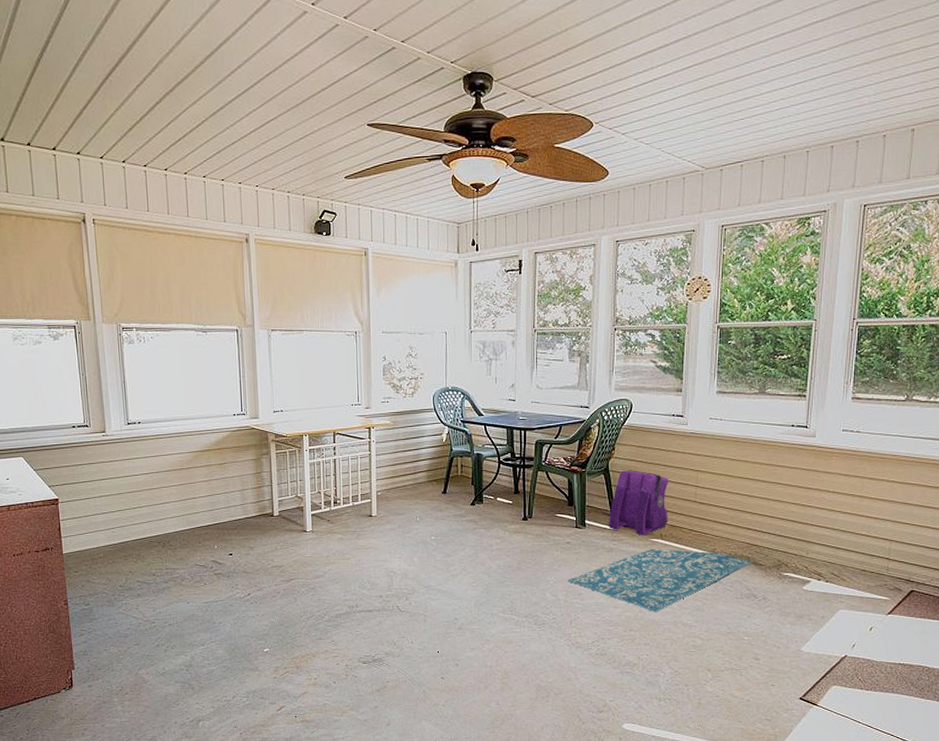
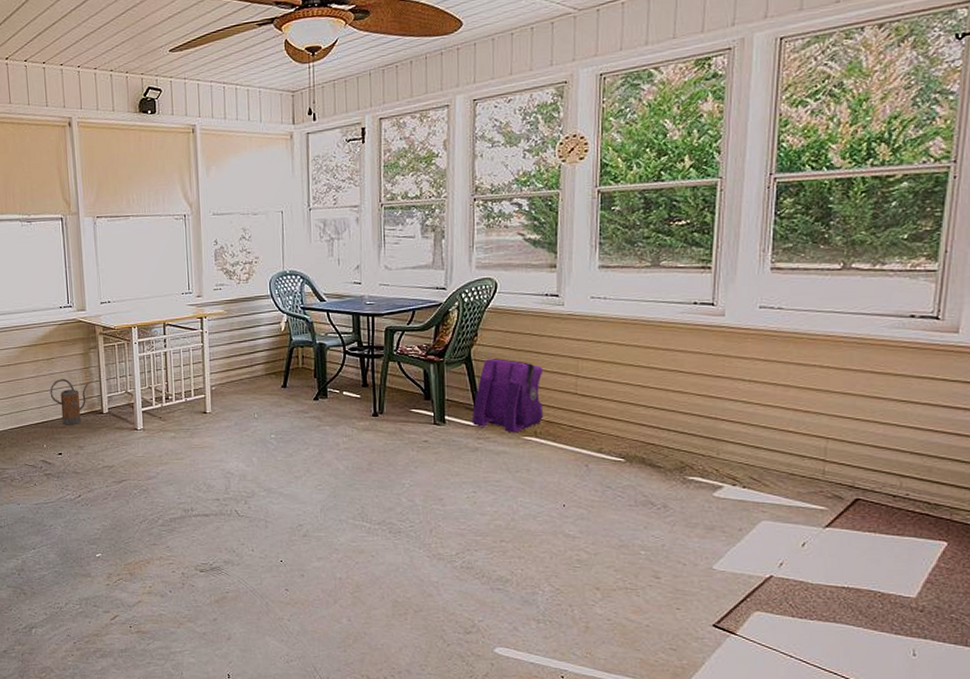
watering can: none [222,482,260,526] -> present [50,378,88,425]
rug: present [568,548,753,613] -> none [426,447,649,521]

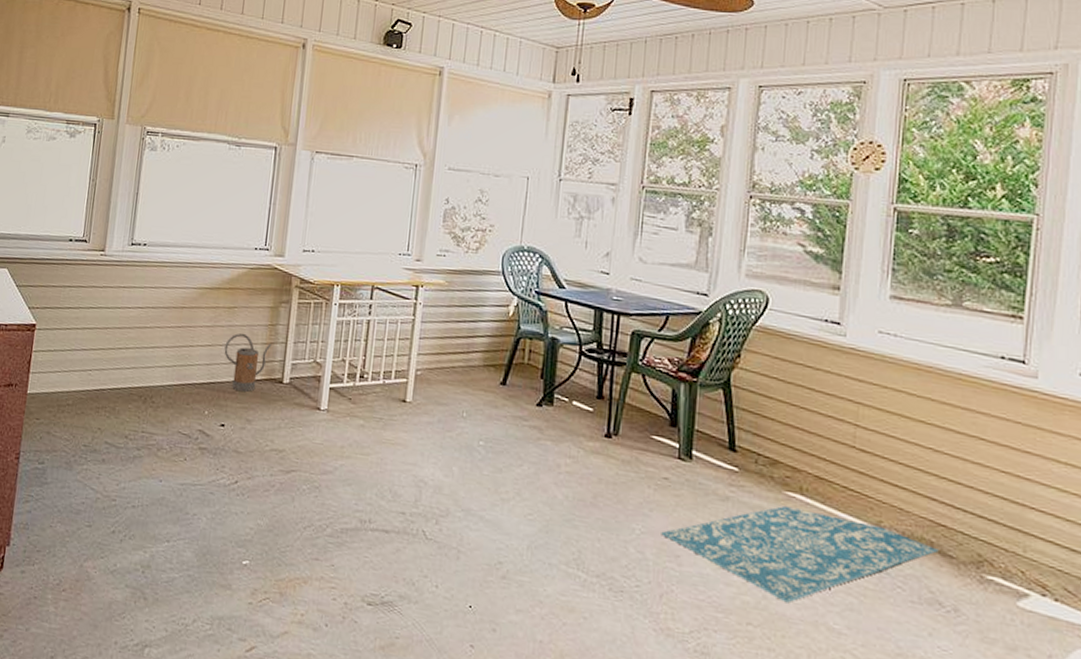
rug: none [426,447,649,521] -> present [661,505,939,603]
backpack: present [472,358,543,433] -> none [725,387,816,485]

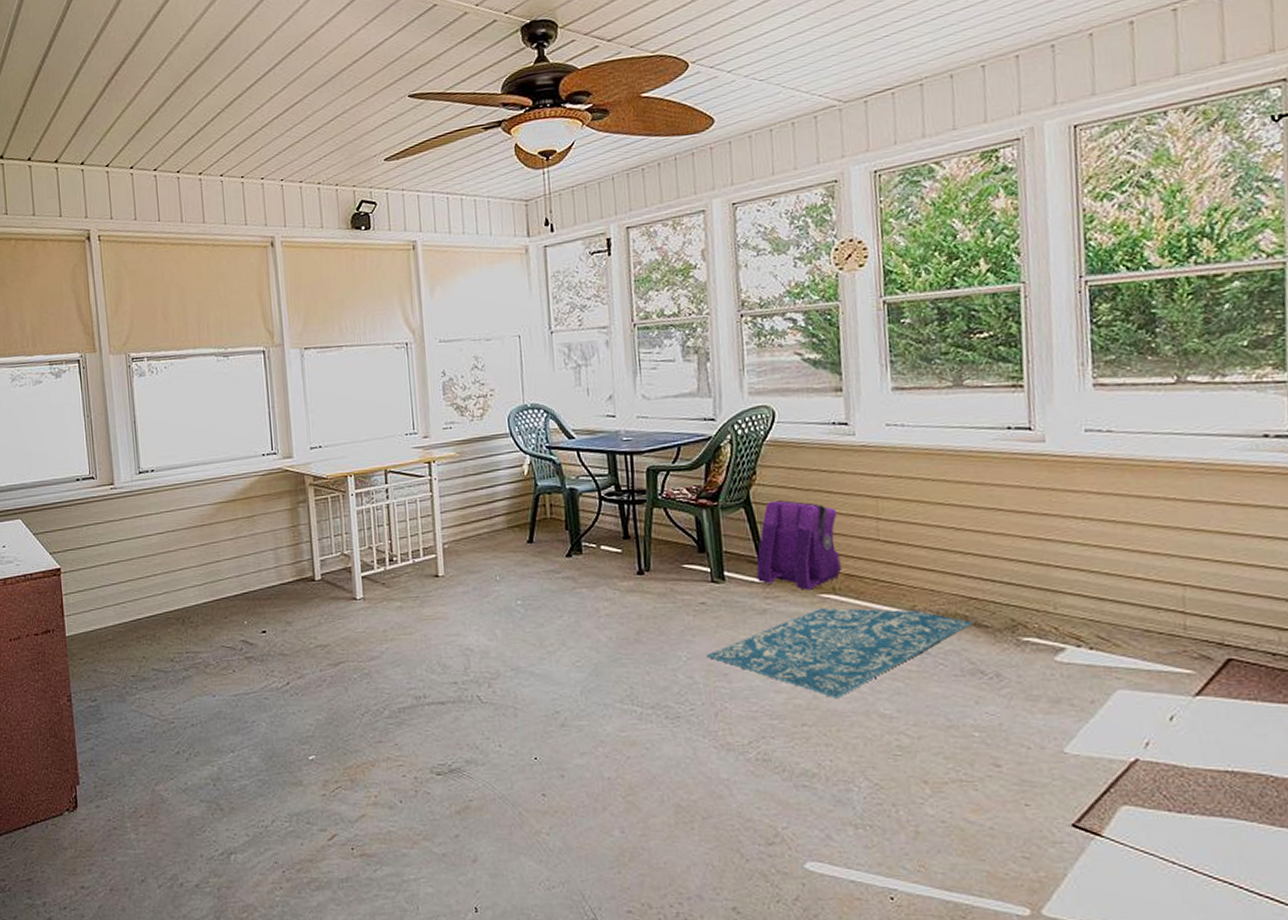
watering can: present [224,333,272,392] -> none [251,539,297,596]
backpack: none [725,387,816,485] -> present [756,500,841,590]

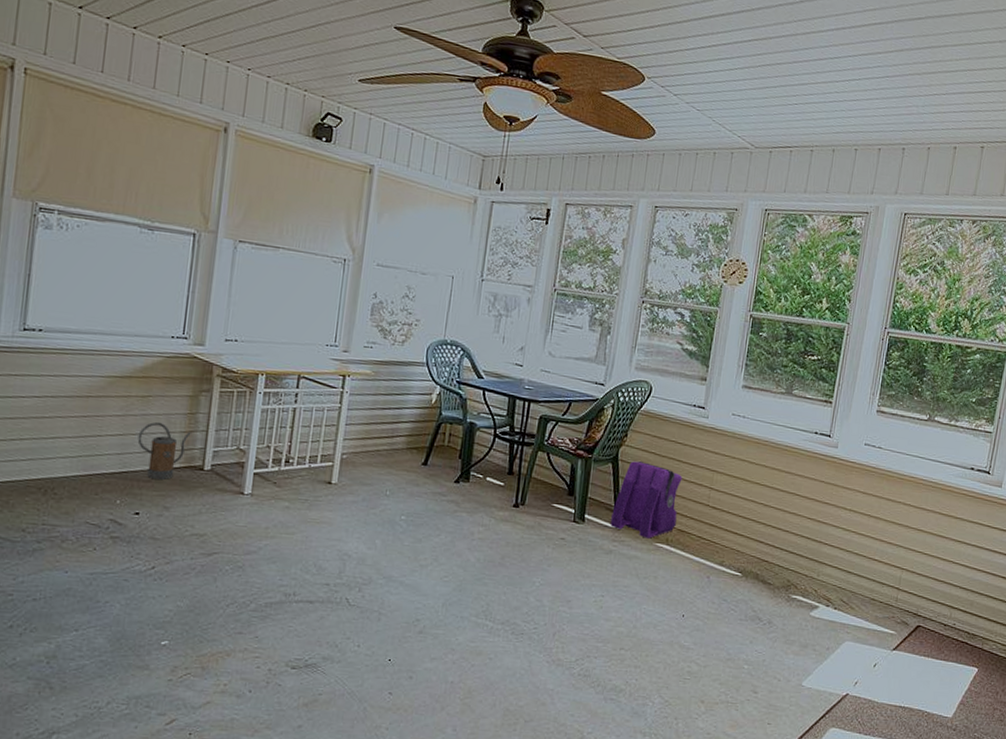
watering can: none [251,539,297,596] -> present [137,421,191,480]
rug: present [706,607,974,699] -> none [556,554,762,630]

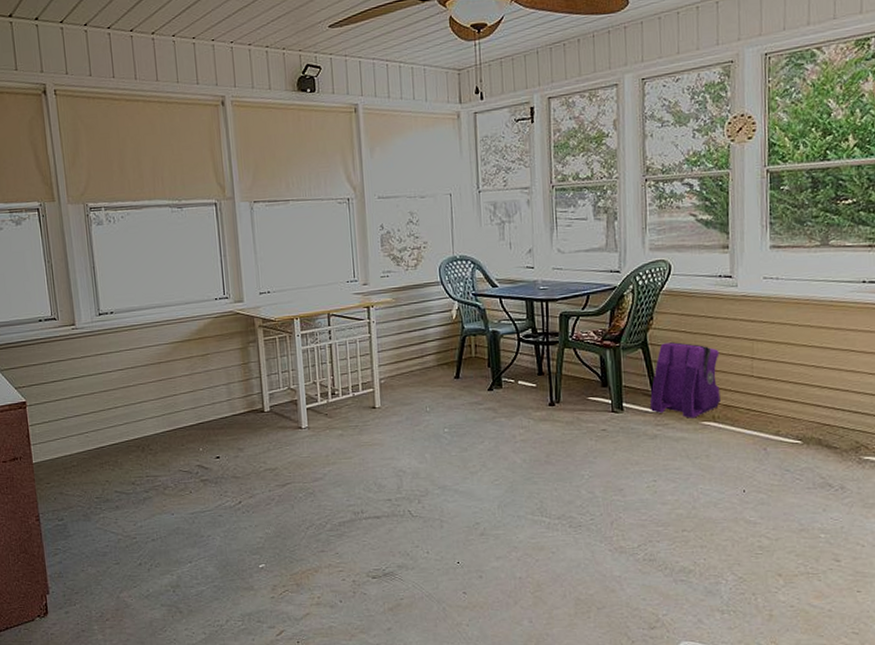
watering can: present [137,421,191,480] -> none [205,375,248,425]

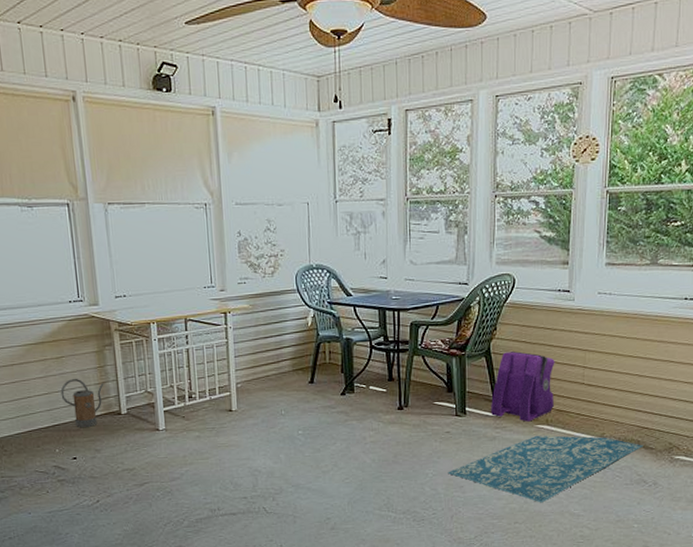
watering can: none [205,375,248,425] -> present [60,378,104,427]
rug: none [605,433,826,509] -> present [448,435,643,503]

